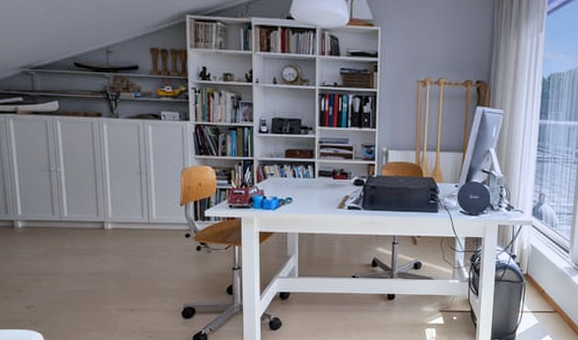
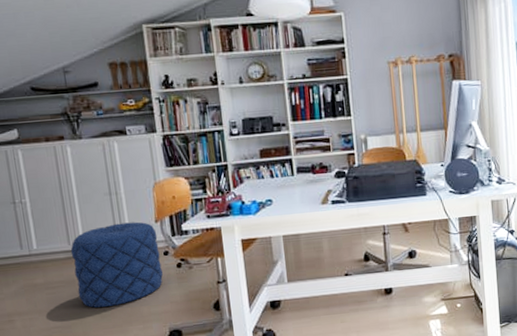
pouf: none [99,202,182,279] -> present [70,221,163,308]

